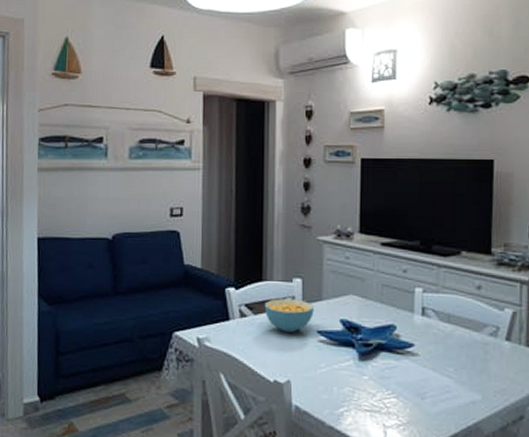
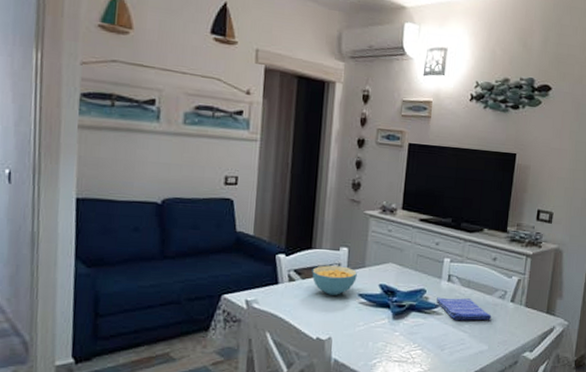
dish towel: none [410,334,483,363] -> present [436,297,492,321]

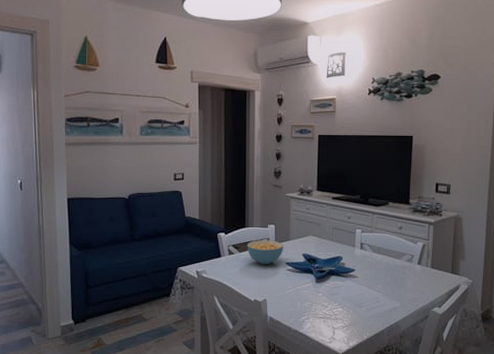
dish towel: present [436,297,492,321] -> none [352,263,402,282]

